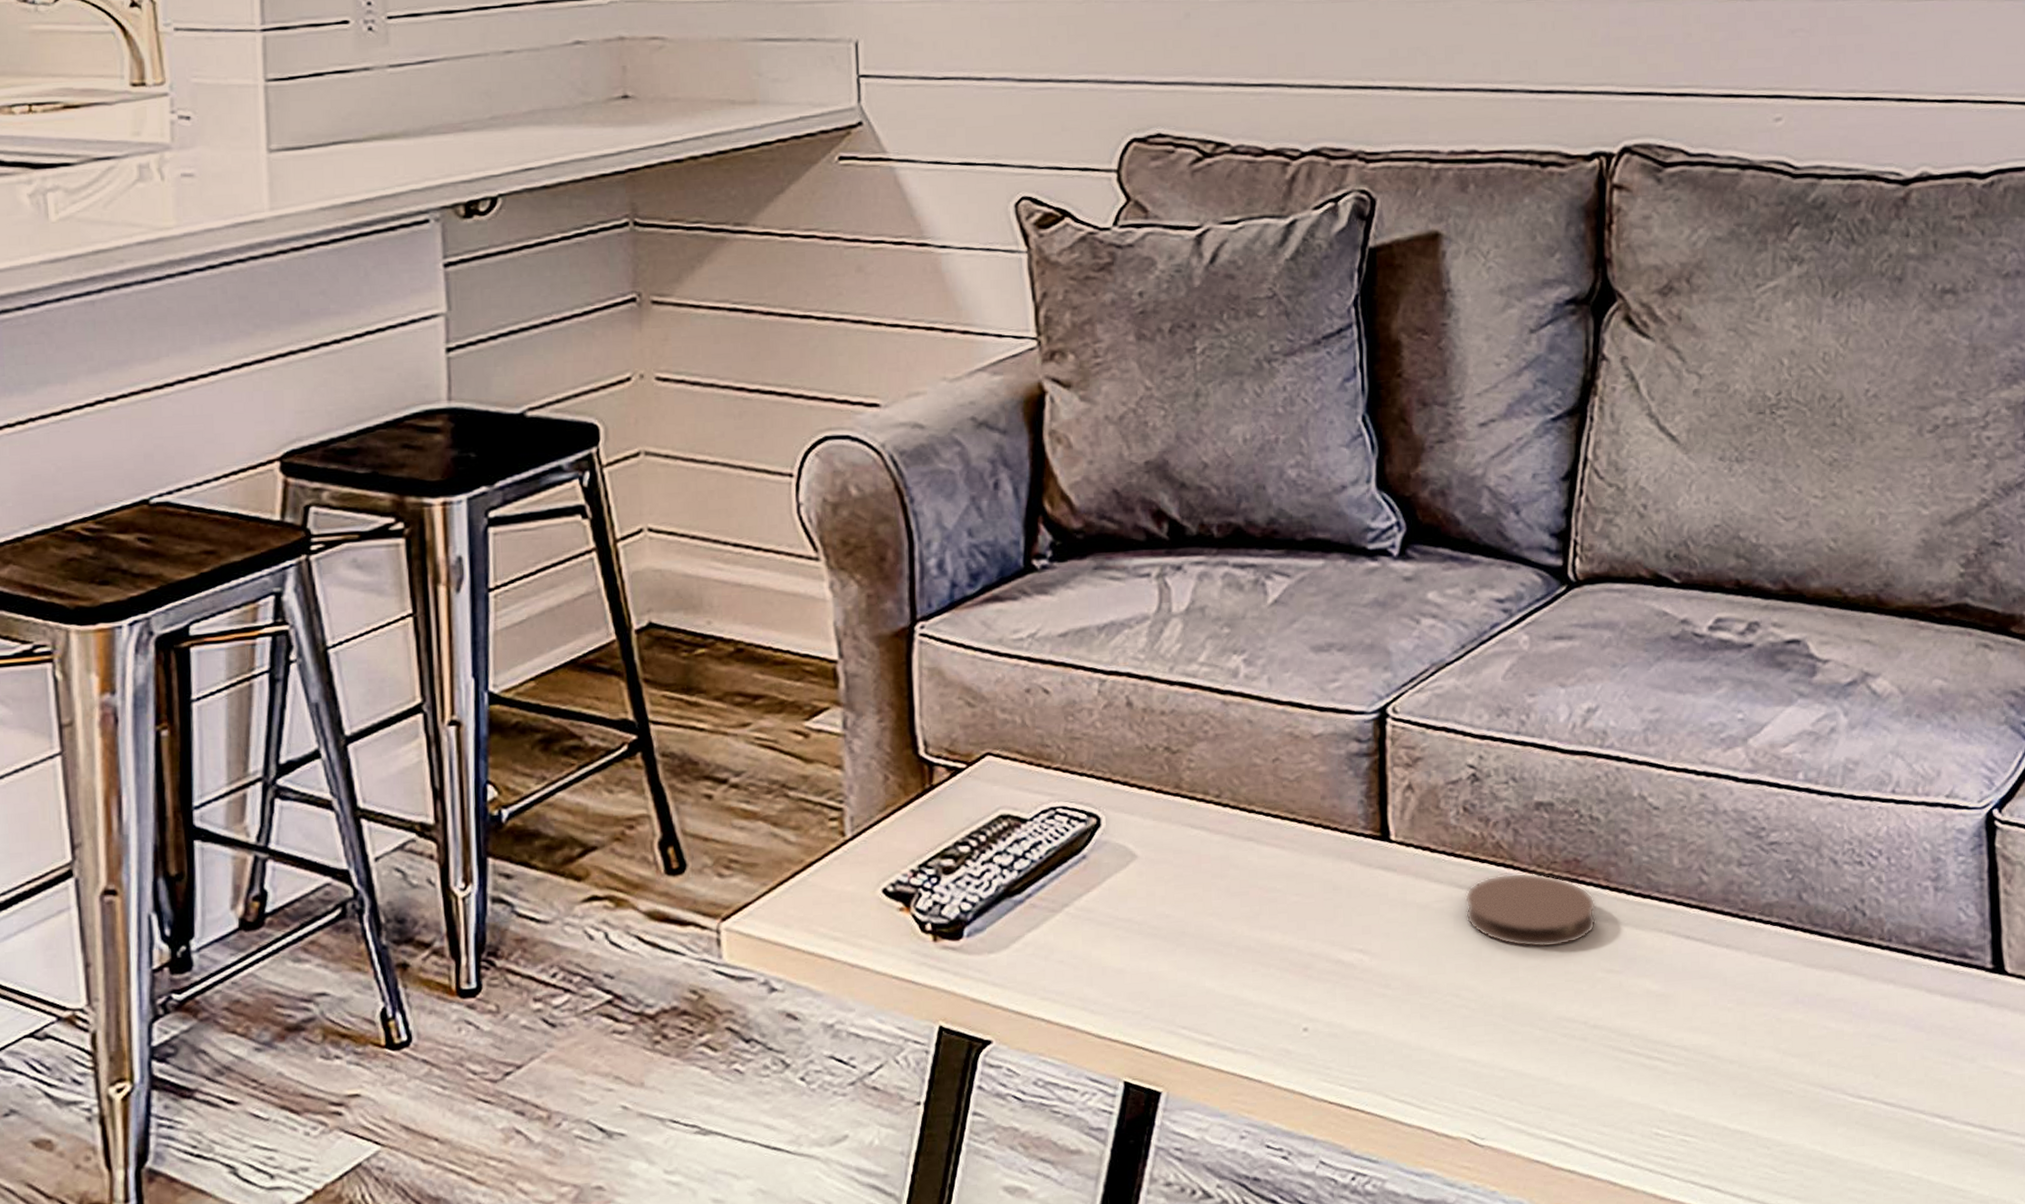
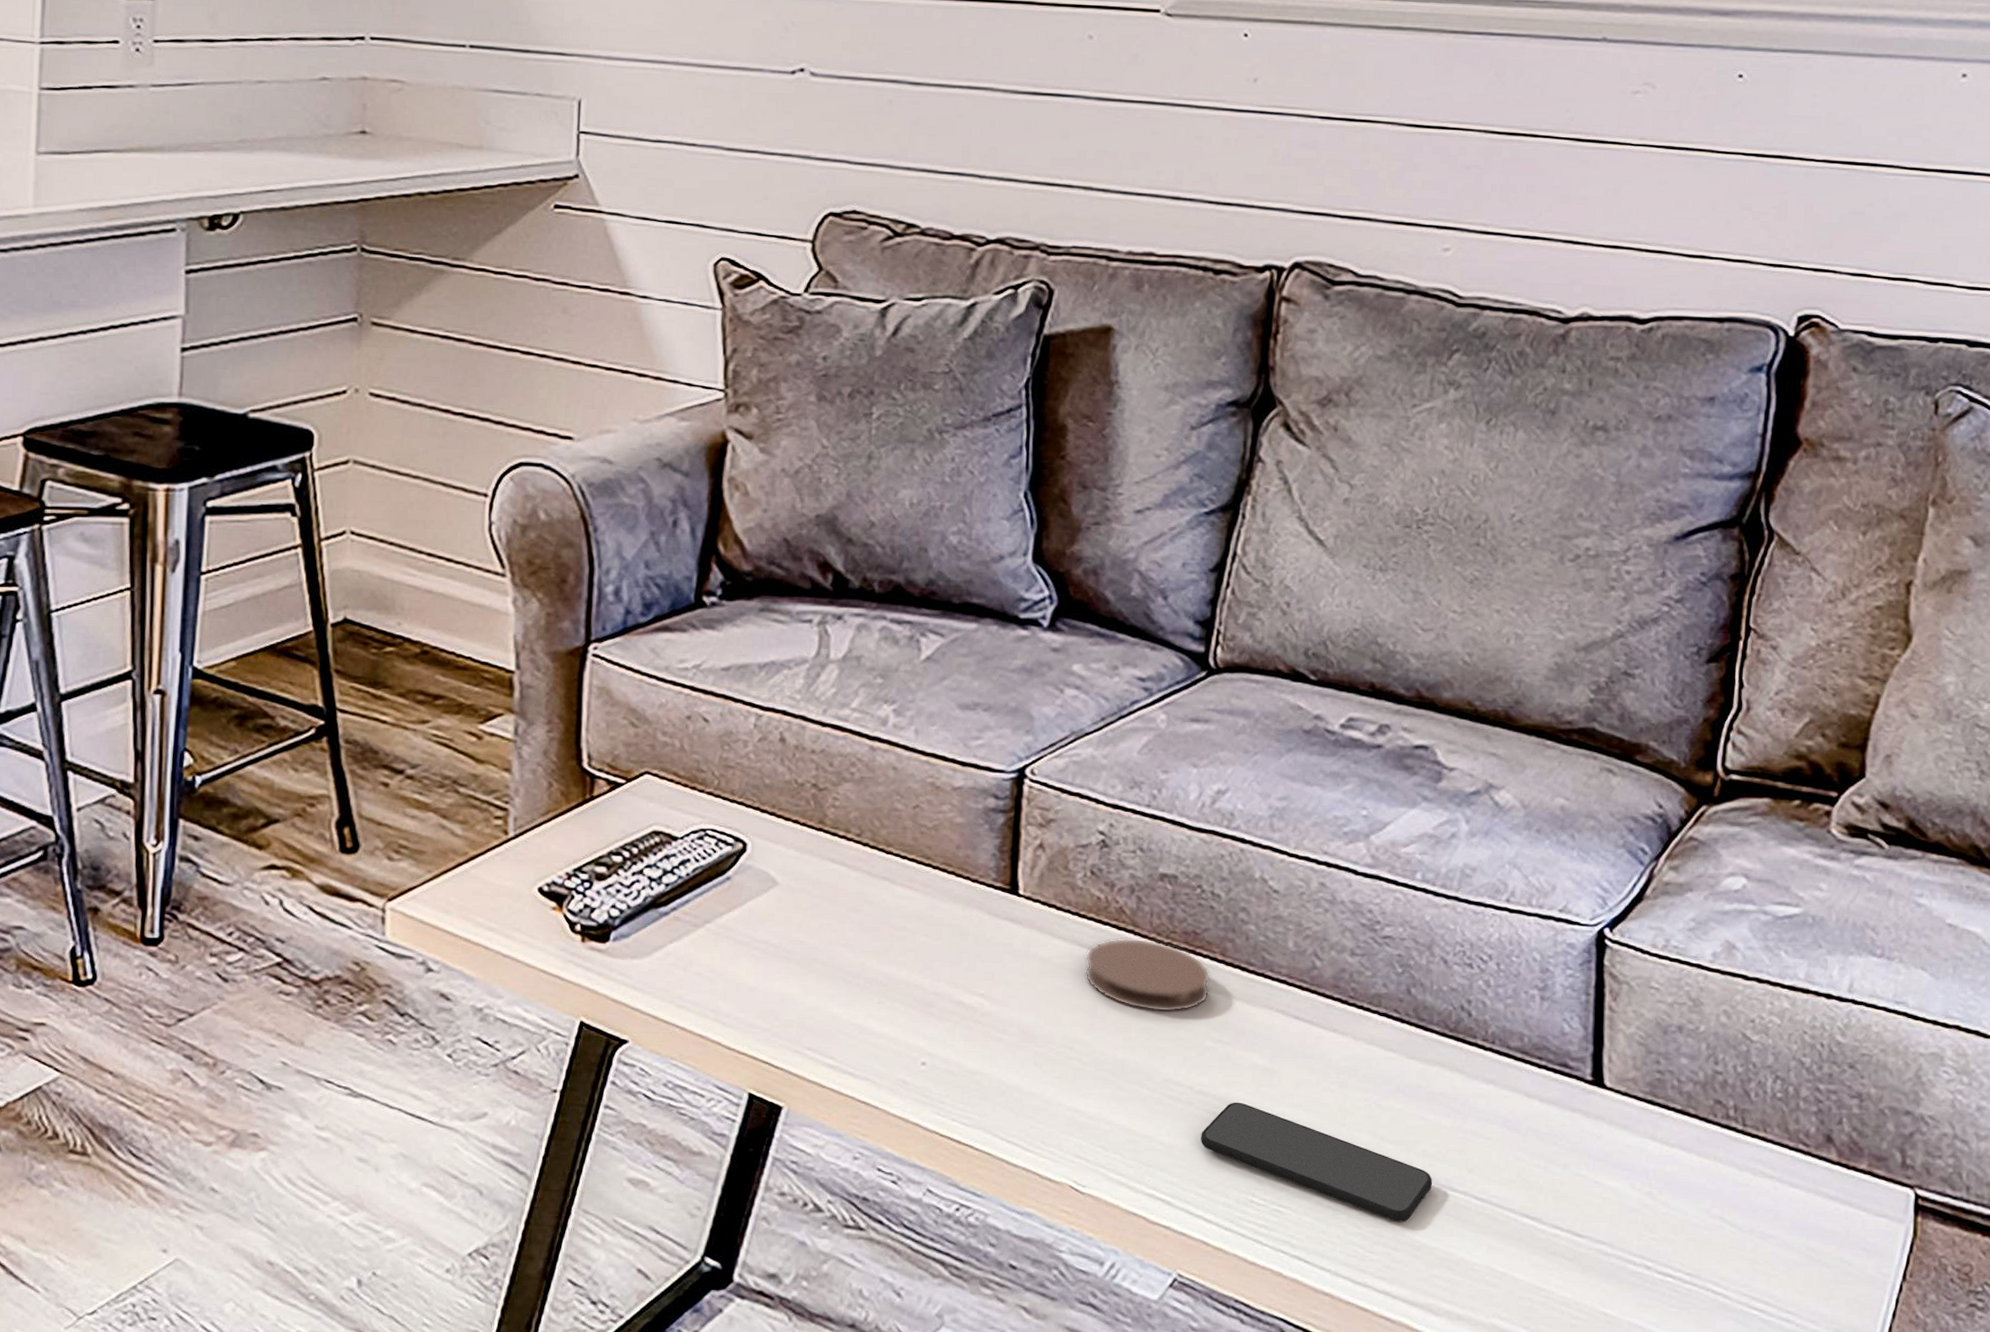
smartphone: none [1599,1032,1840,1137] -> present [1201,1102,1433,1221]

